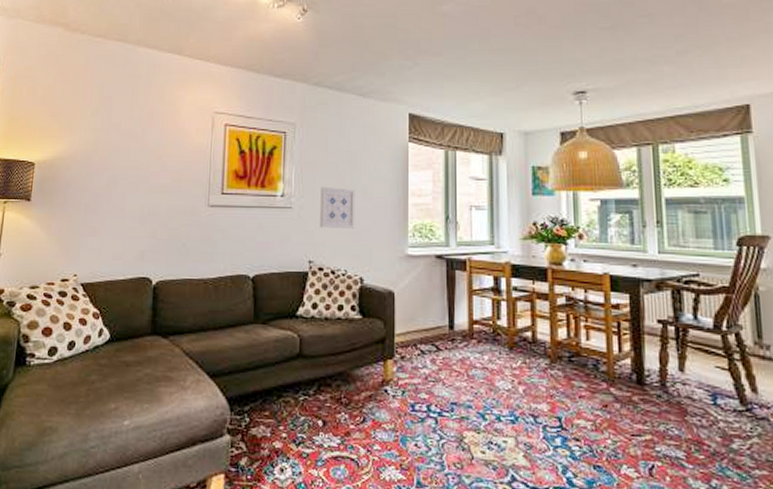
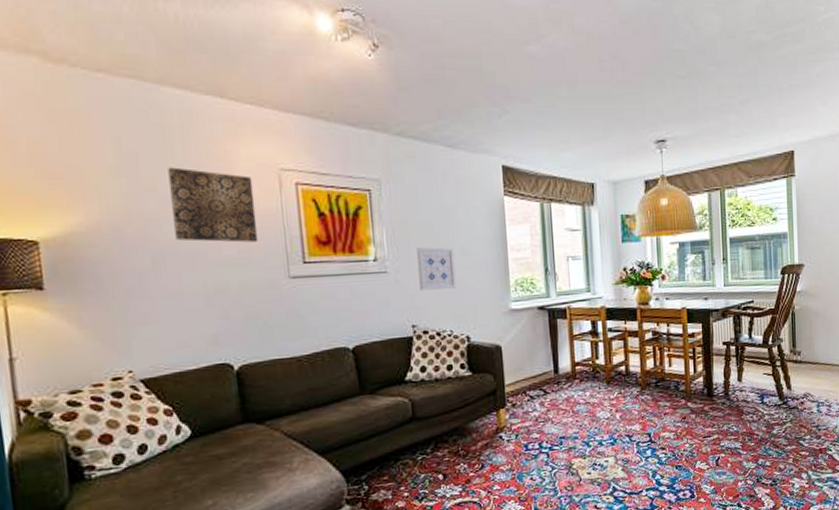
wall art: none [128,109,192,173] -> present [168,167,259,243]

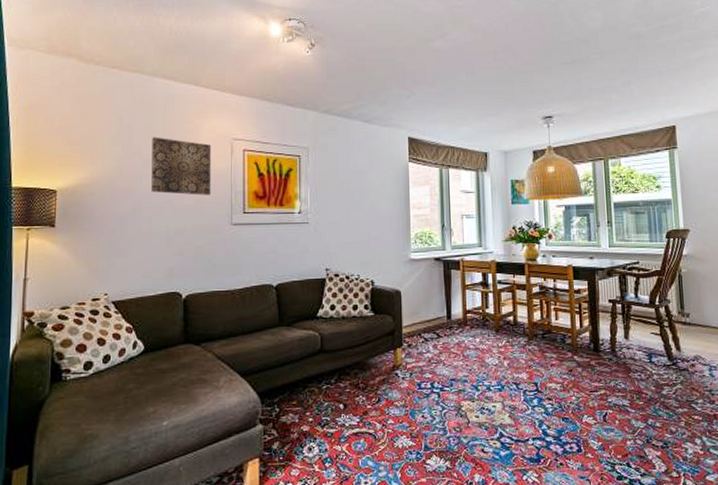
wall art: present [417,247,457,291] -> none [334,203,365,239]

